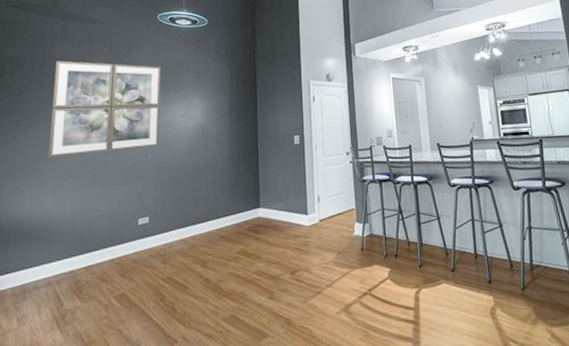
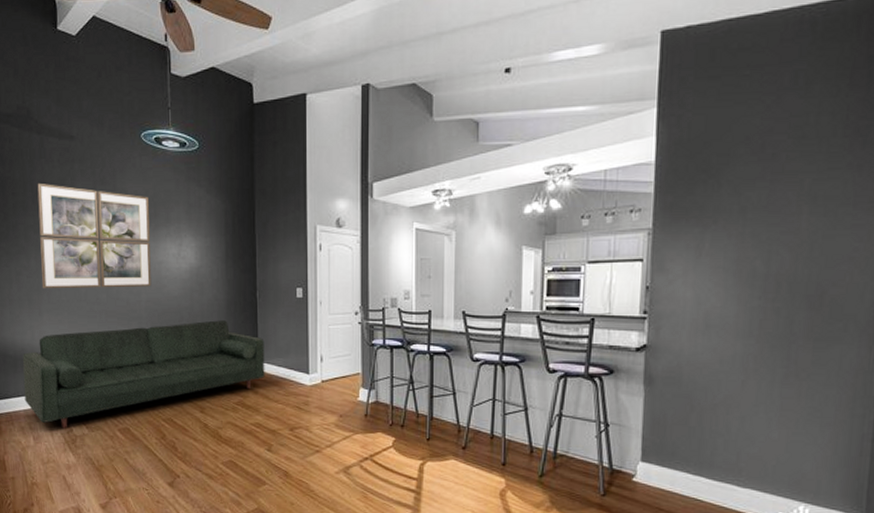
sofa: none [13,171,266,304] -> present [23,320,265,429]

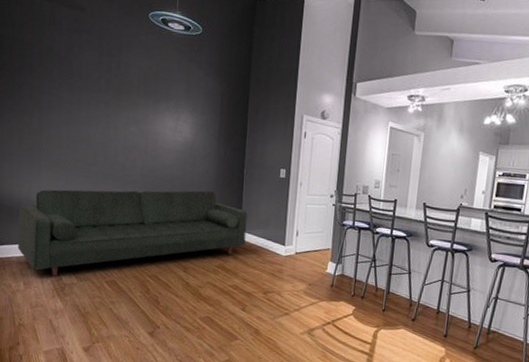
wall art: present [37,182,151,289] -> none [42,47,151,155]

